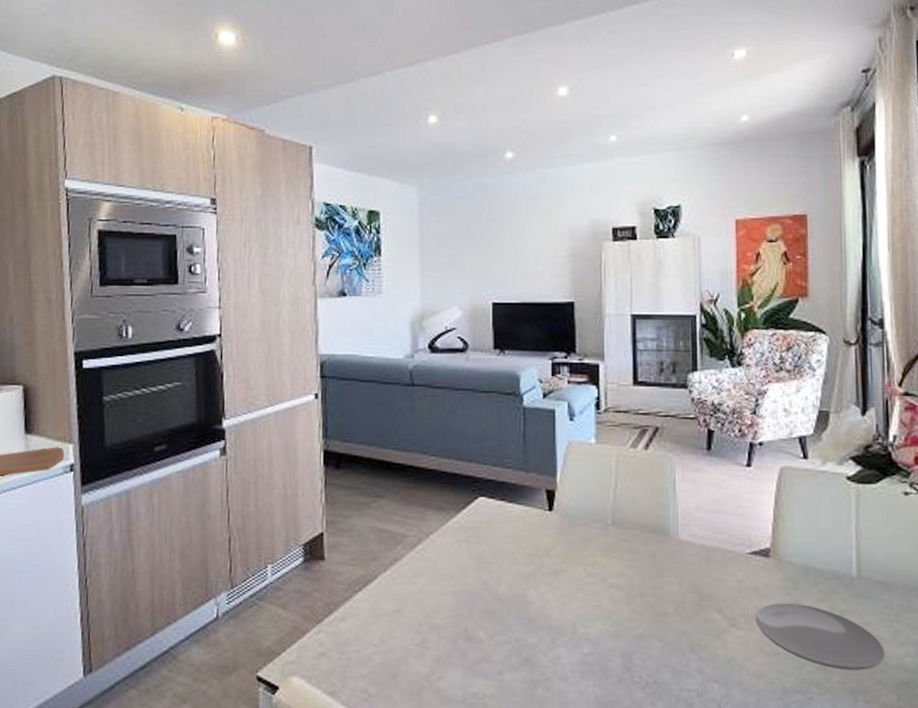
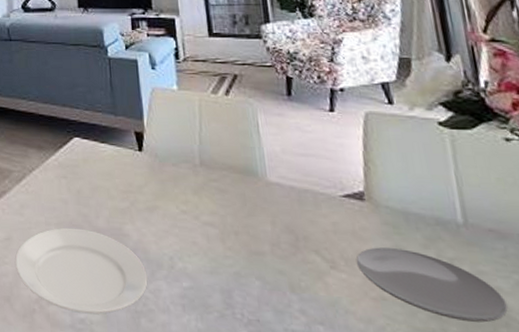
plate: none [404,596,548,687] -> present [15,227,148,314]

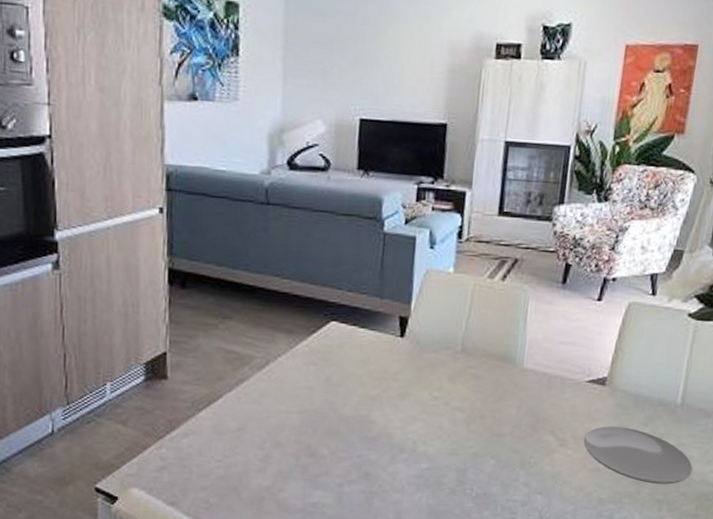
plate: present [15,227,148,314] -> none [247,416,388,498]

